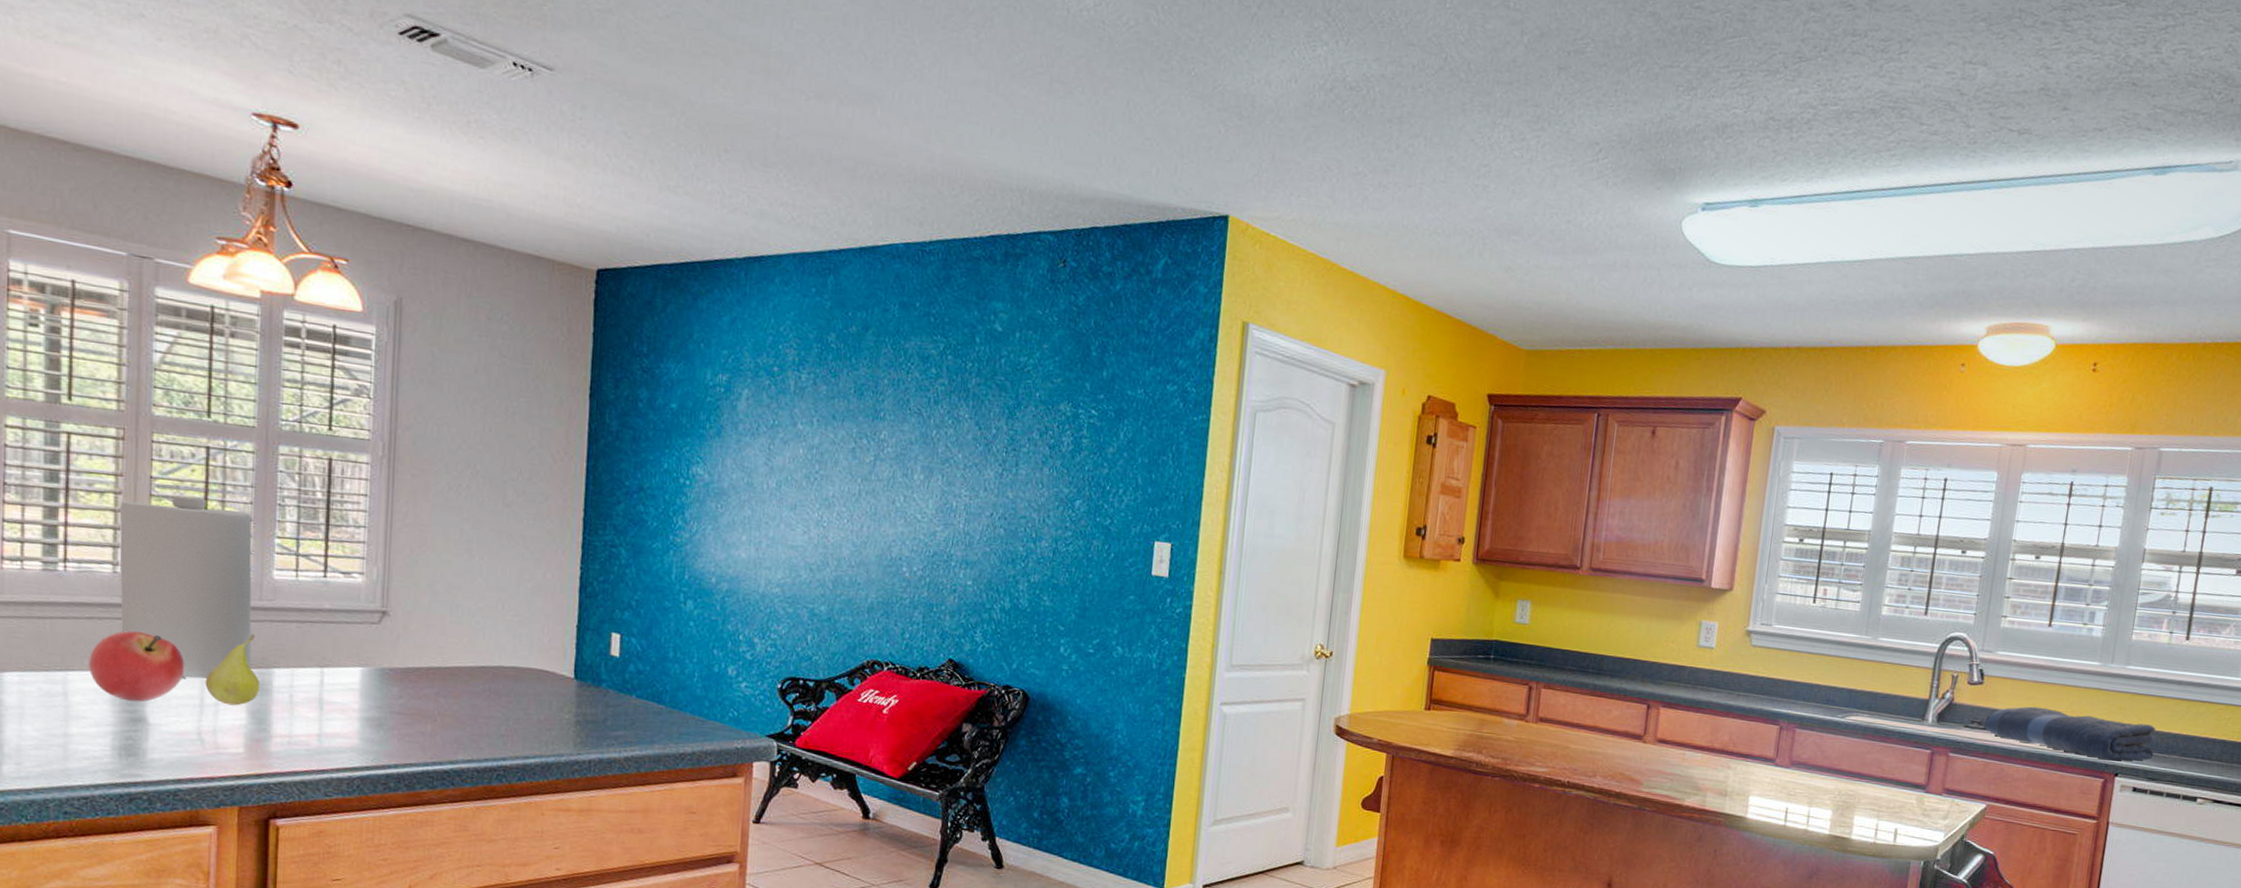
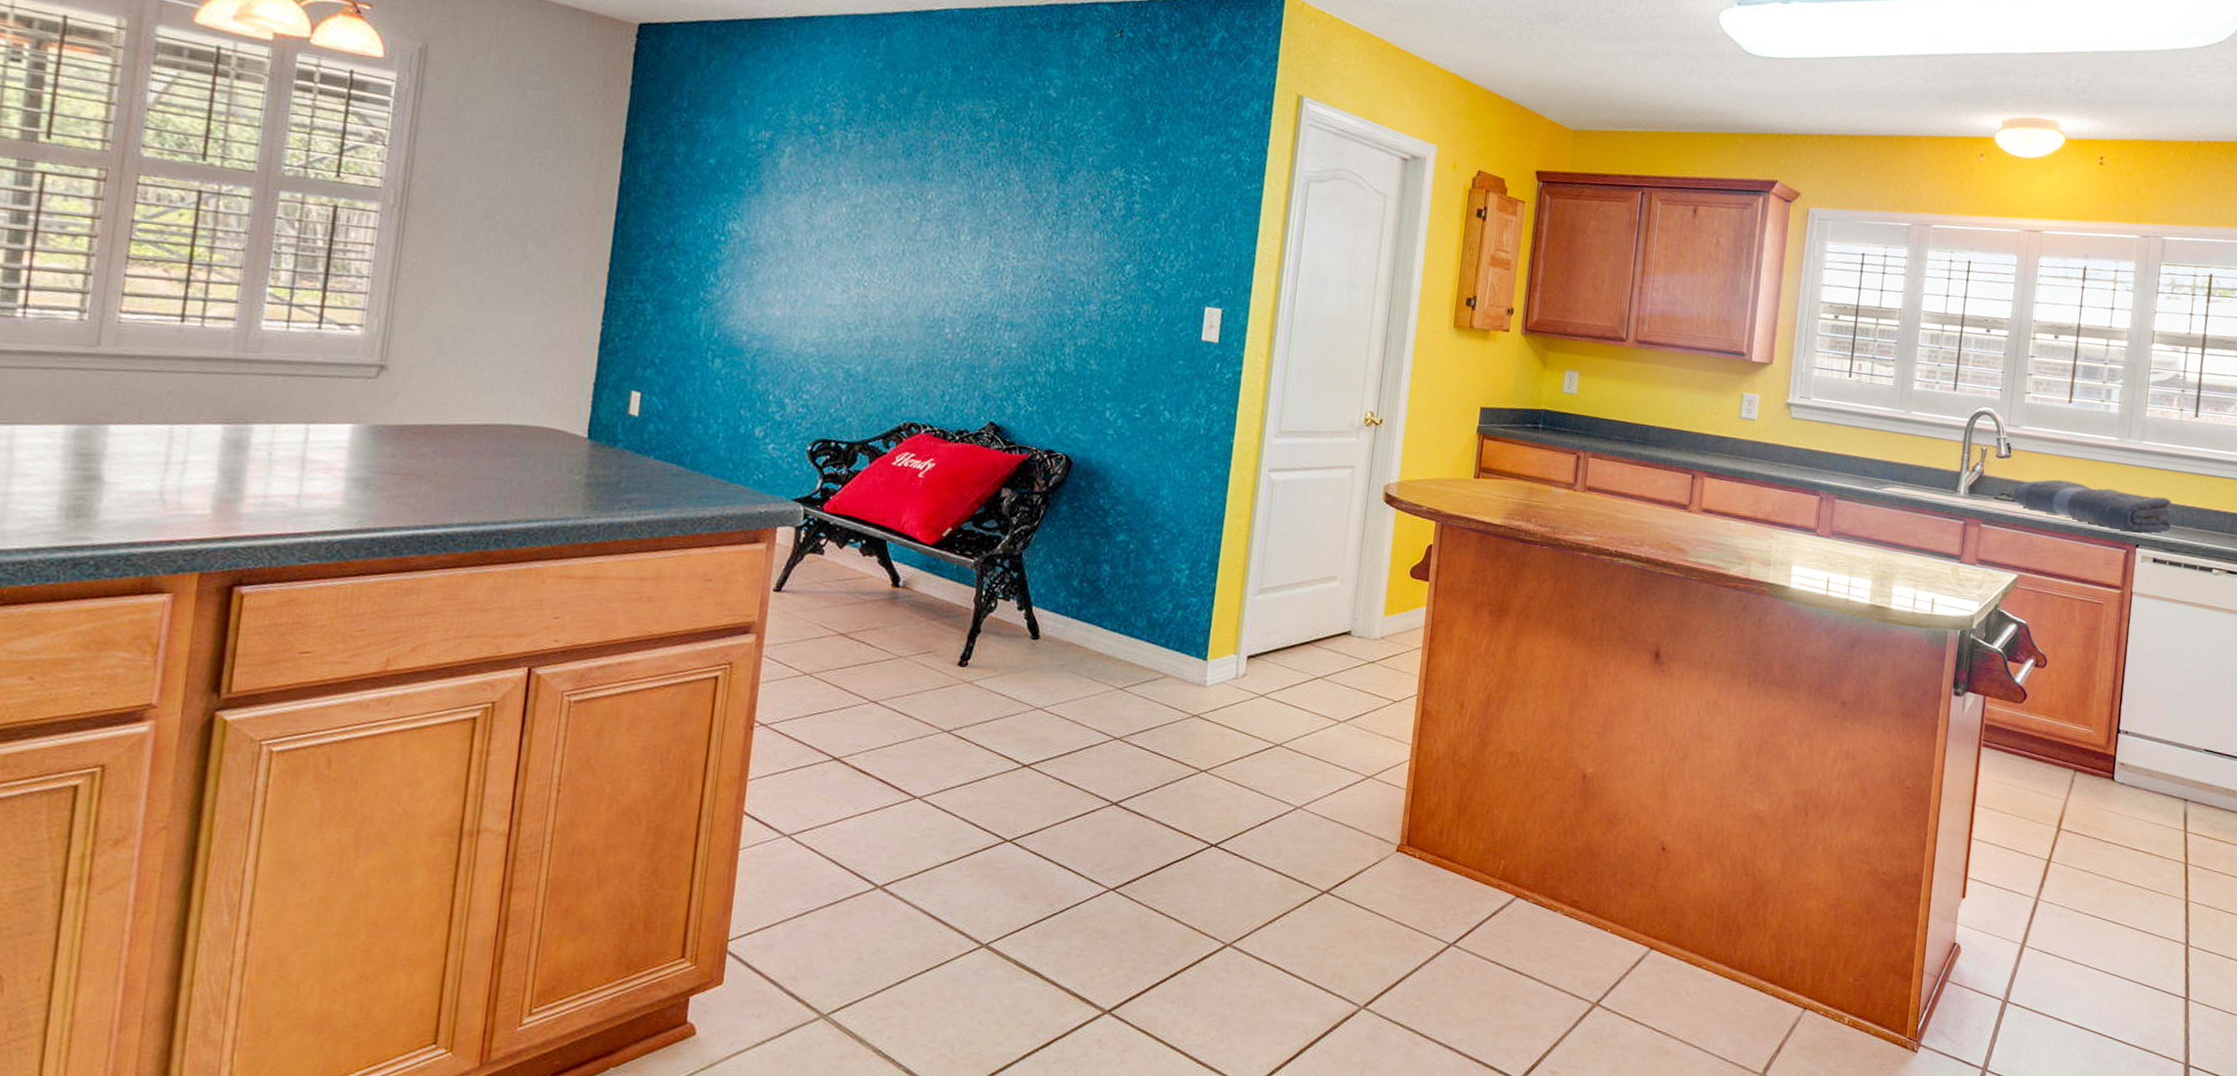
fruit: present [88,631,185,703] -> none [40,382,153,459]
paper towel holder: present [119,496,252,678] -> none [82,241,243,434]
fruit: present [205,633,259,706] -> none [173,387,236,464]

